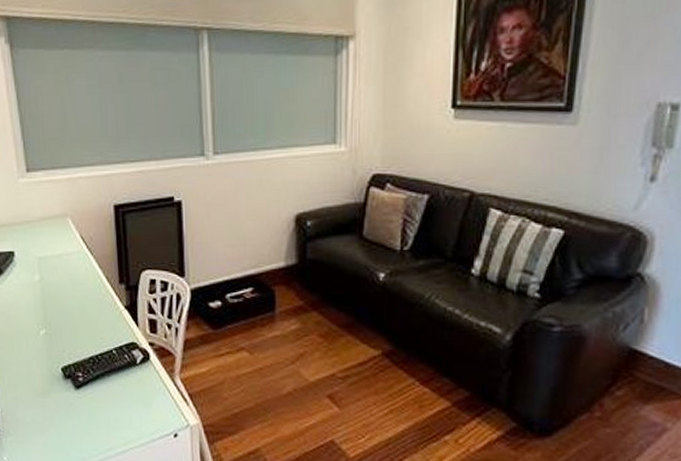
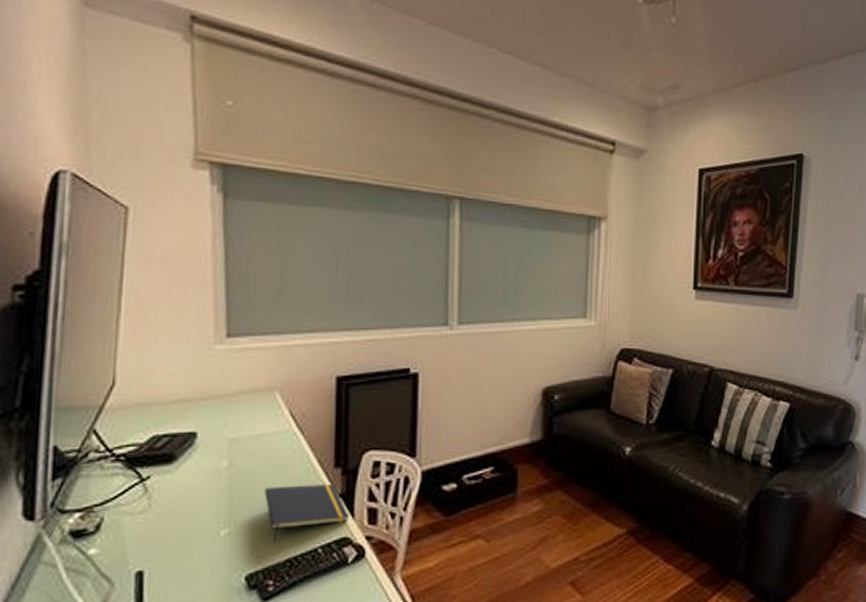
notepad: none [68,297,134,343] -> present [264,484,349,543]

